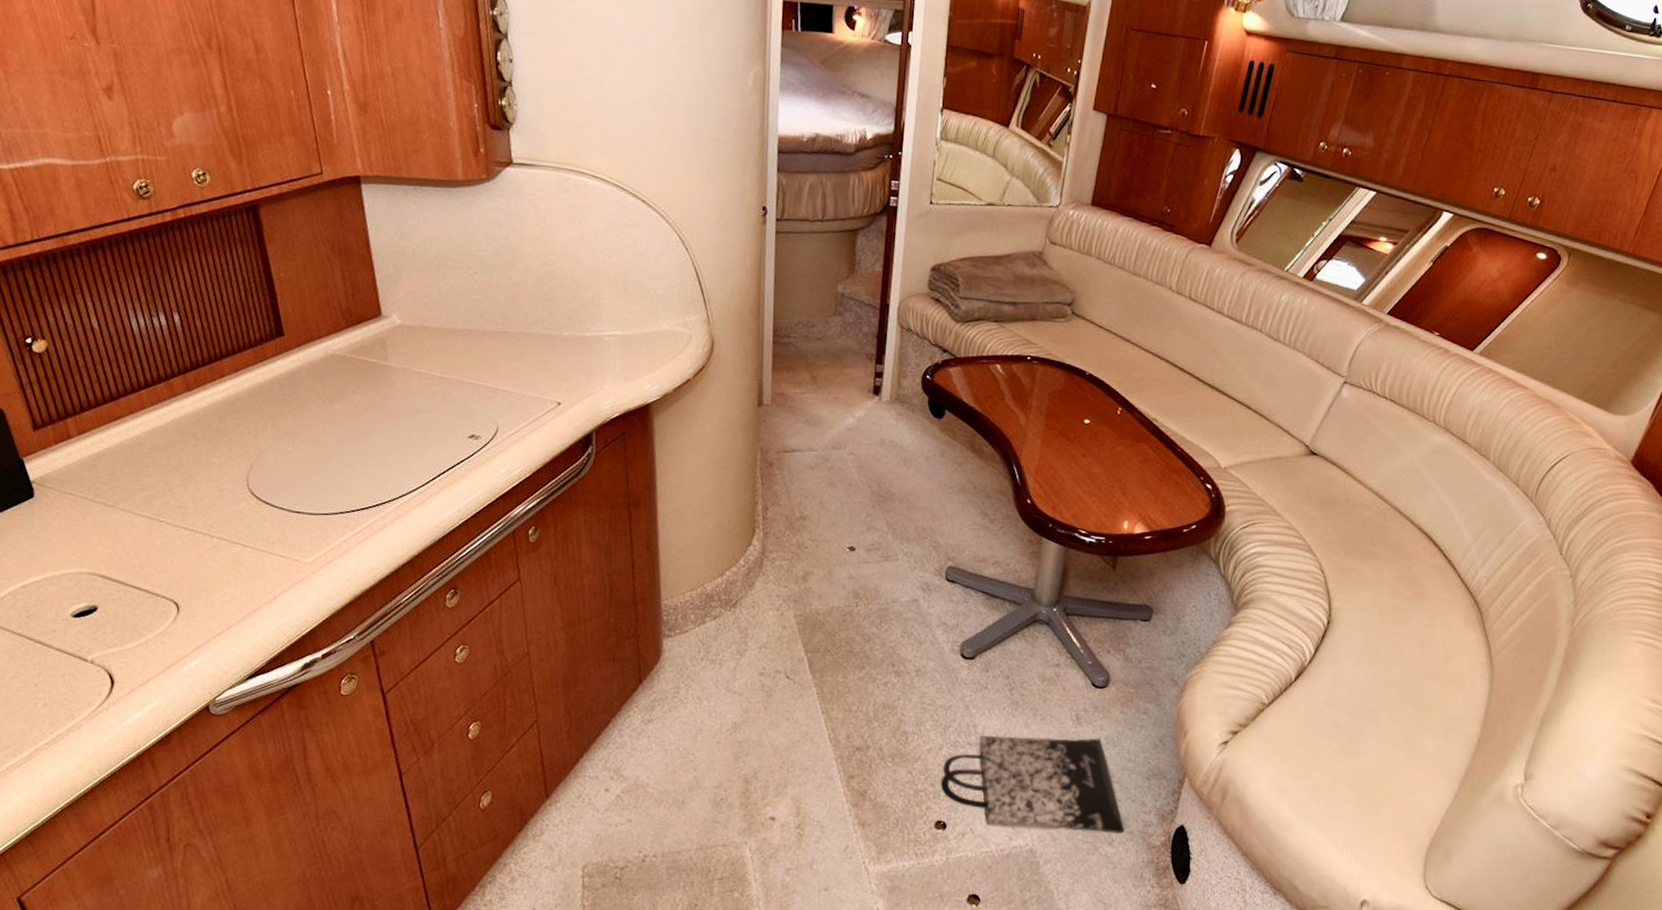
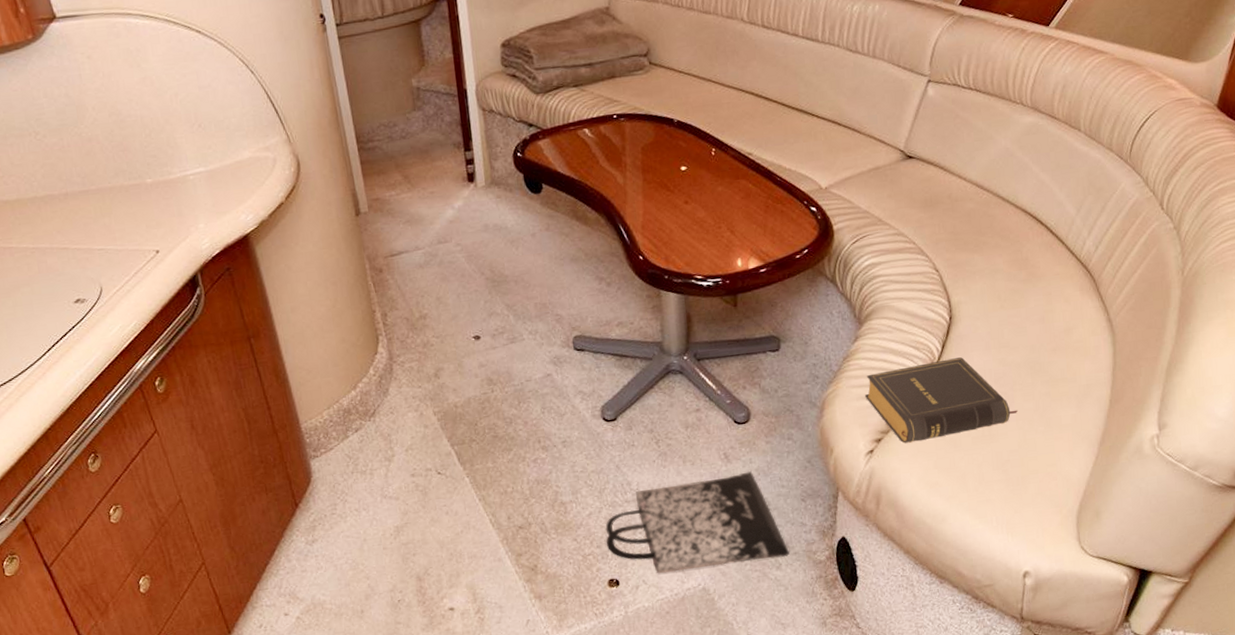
book: none [1229,663,1382,742] -> present [865,357,1018,444]

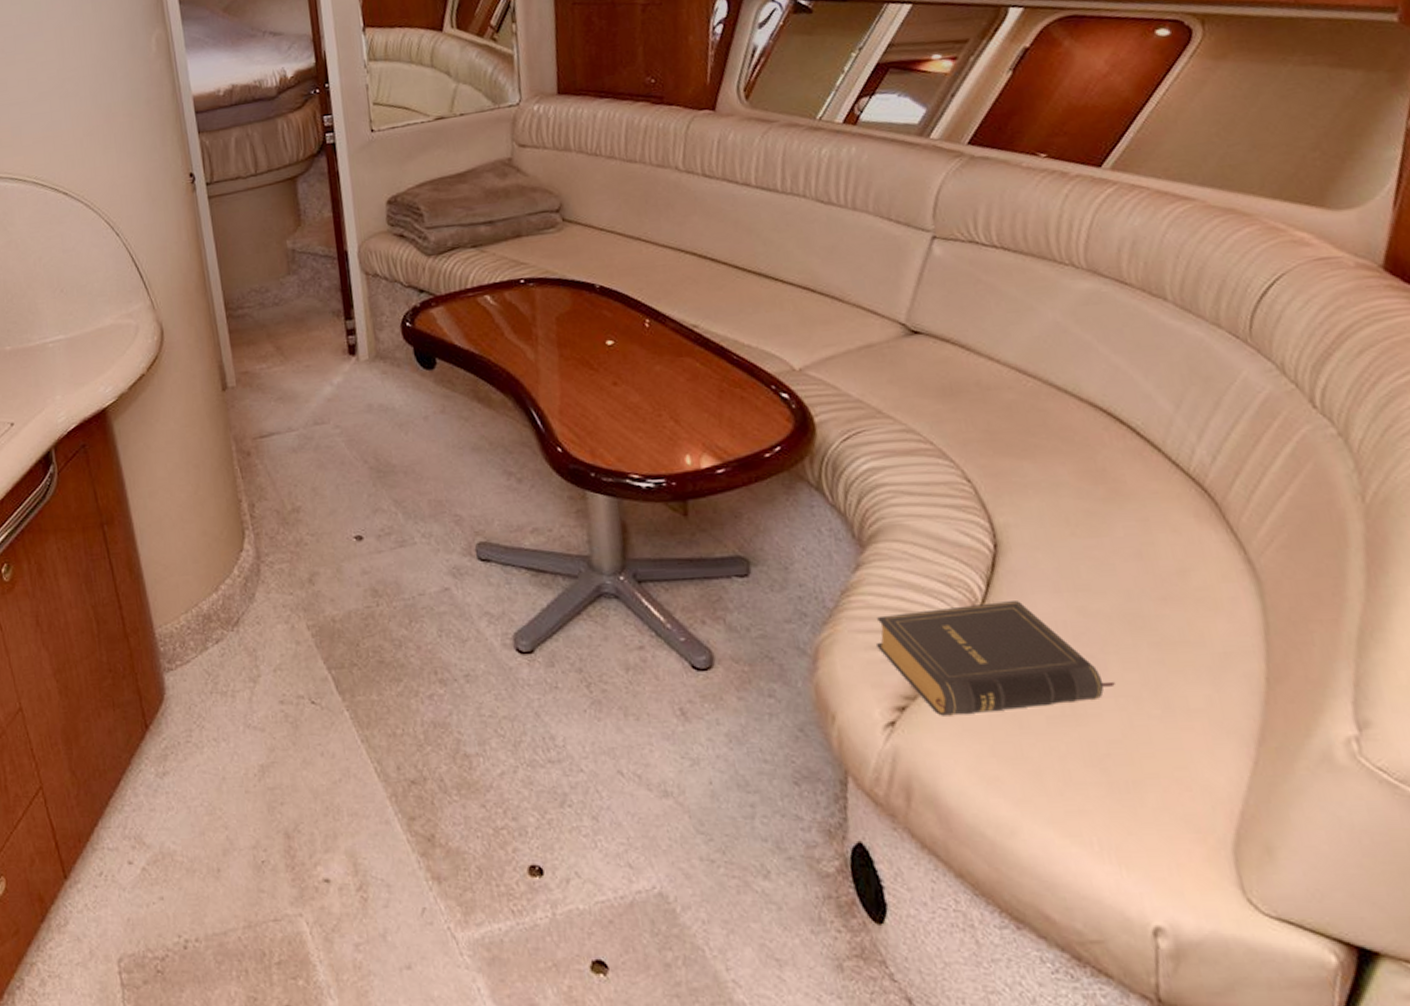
tote bag: present [605,471,790,574] -> none [522,736,782,866]

